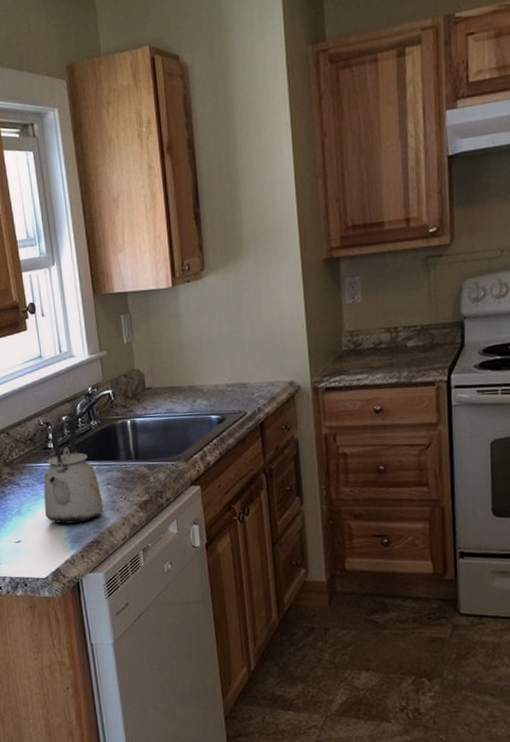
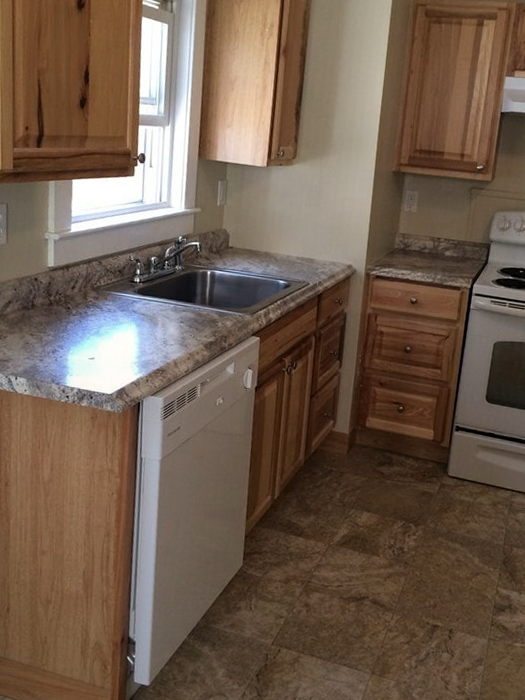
kettle: present [43,418,104,524] -> none [121,259,174,352]

